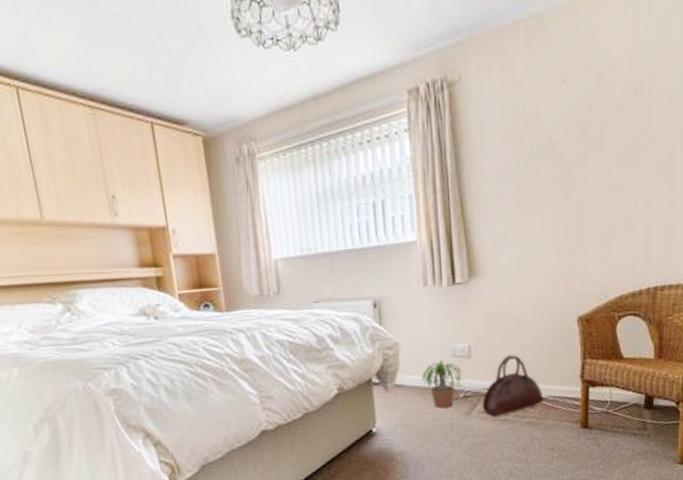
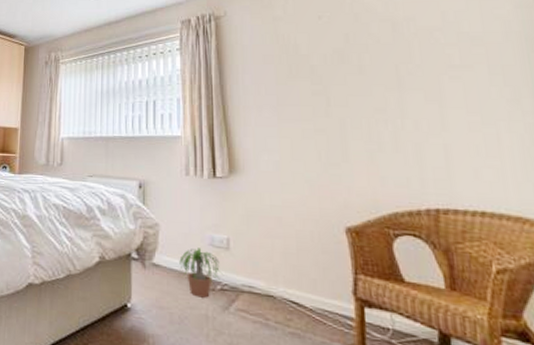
handbag: present [482,354,544,417] -> none [240,253,311,319]

